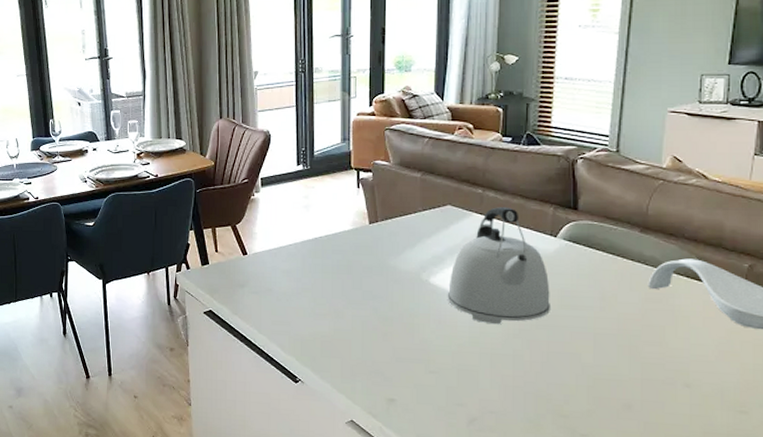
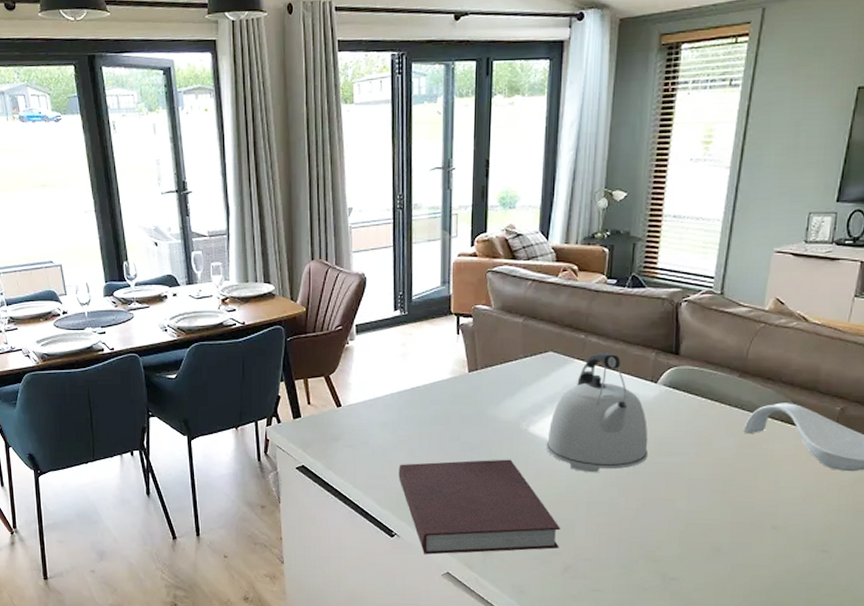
notebook: none [302,308,464,402] -> present [398,459,560,555]

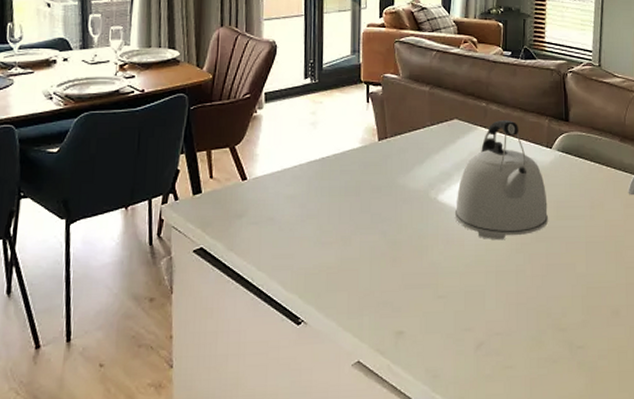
notebook: present [398,459,560,555] -> none [306,230,471,342]

